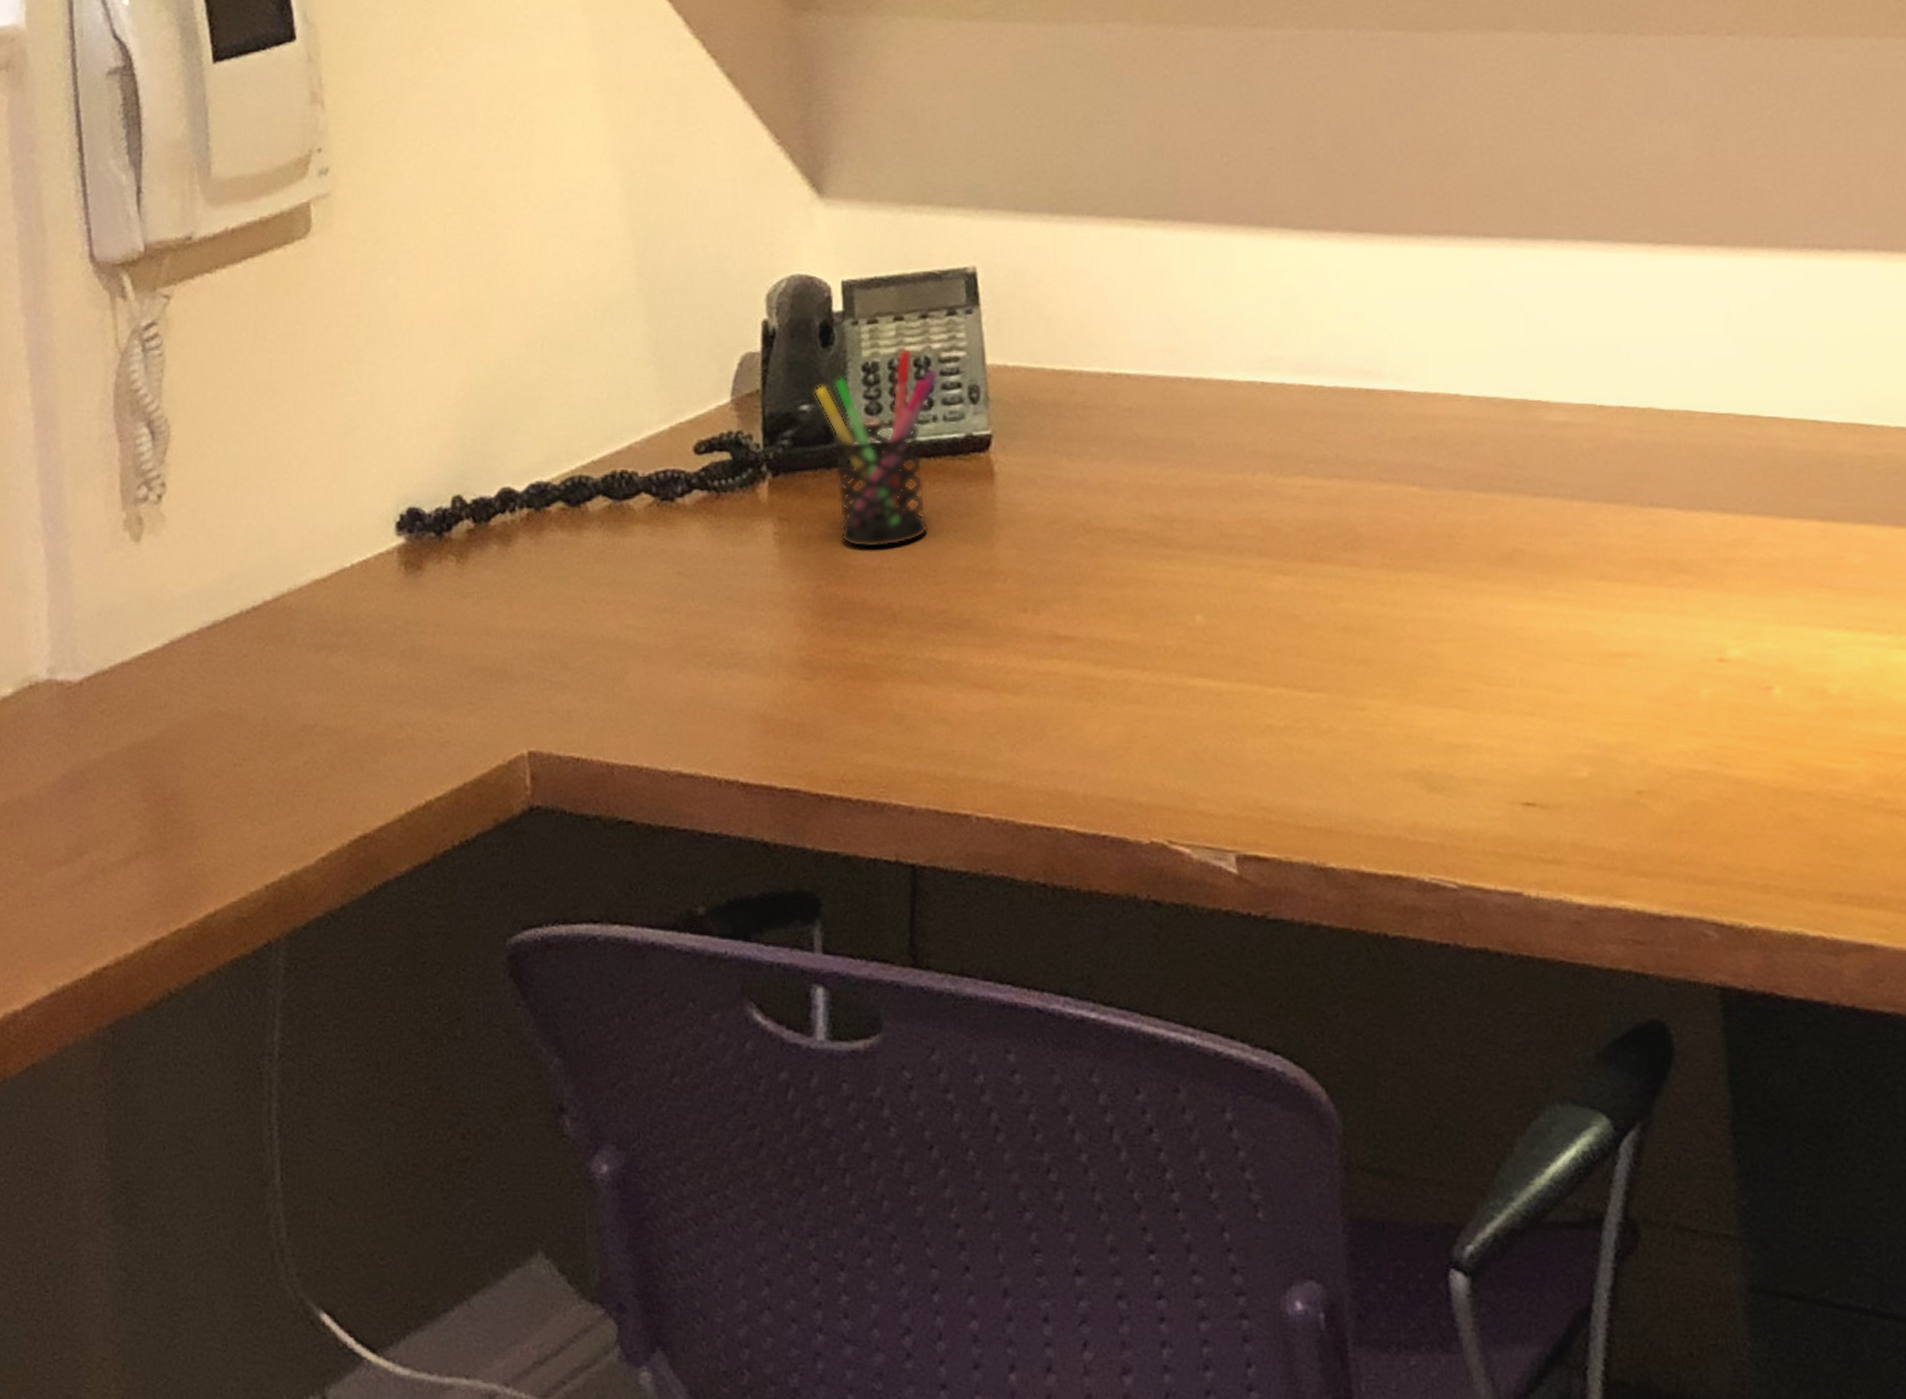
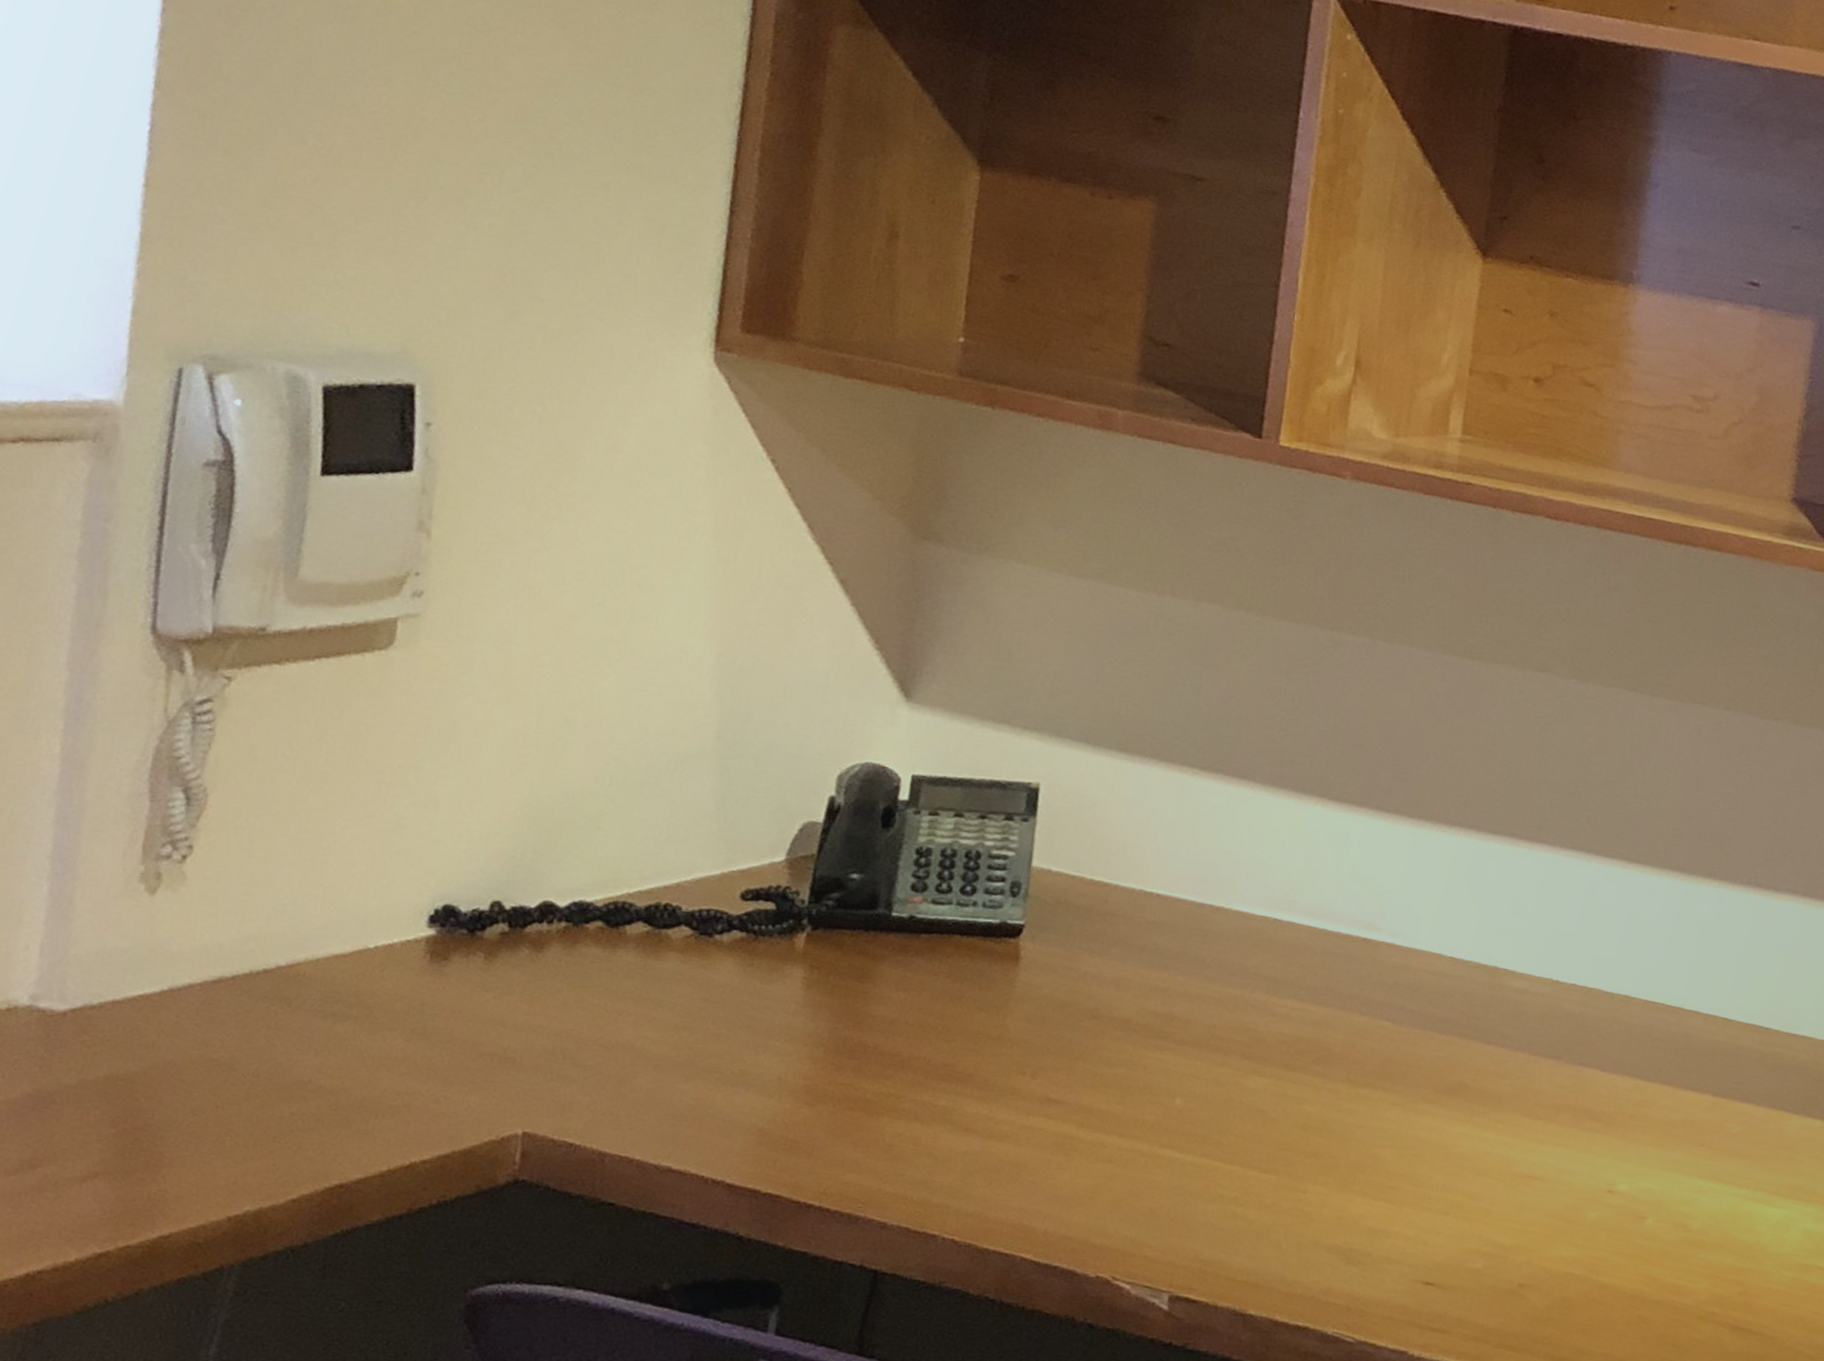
pen holder: present [814,348,939,549] -> none [865,840,987,1005]

